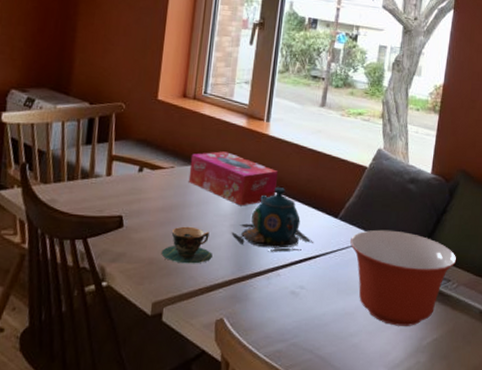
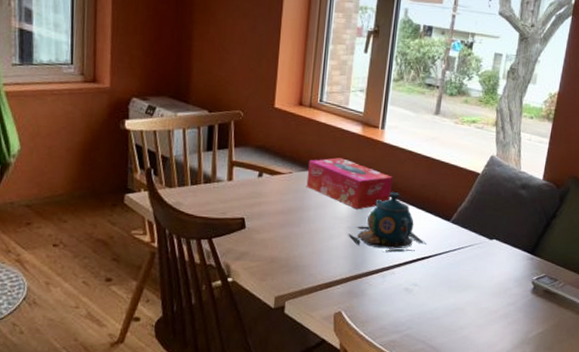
teacup: present [161,226,213,264] -> none [282,228,330,263]
mixing bowl: present [350,229,457,326] -> none [462,232,565,321]

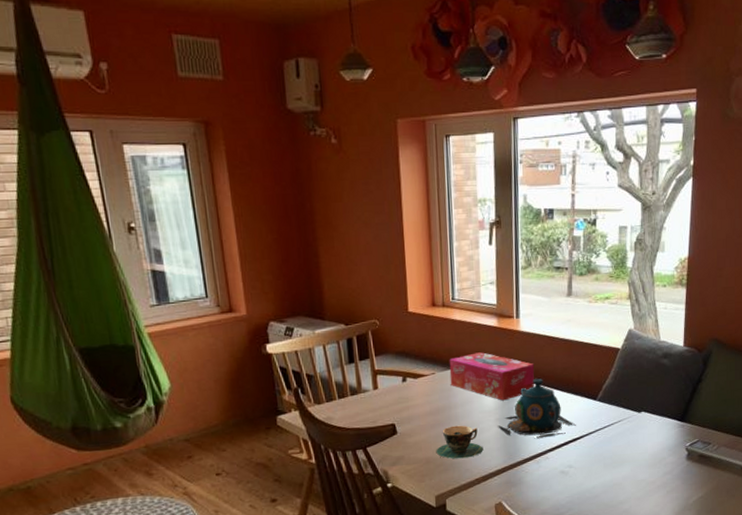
teacup: none [282,228,330,263] -> present [436,425,483,459]

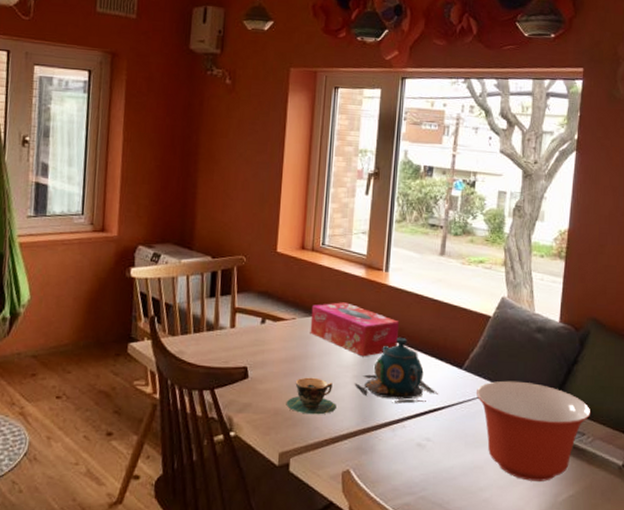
mixing bowl: none [611,404,716,490] -> present [476,380,591,481]

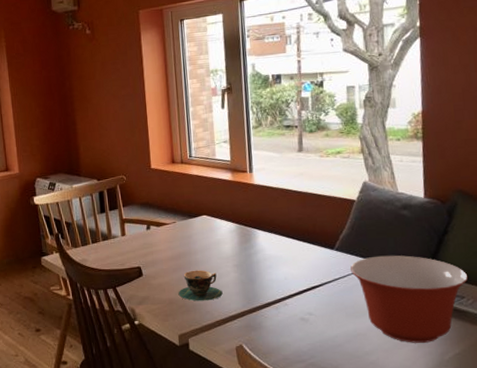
tissue box: present [310,302,400,357] -> none [188,203,270,248]
teapot: present [354,338,438,404] -> none [236,228,314,285]

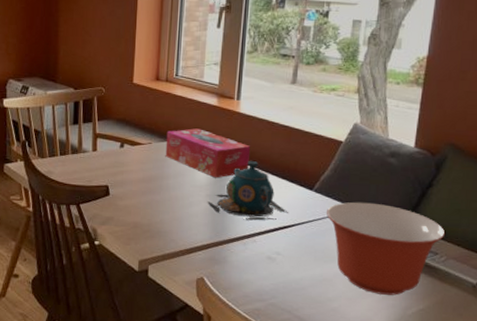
teacup: present [178,270,223,301] -> none [144,195,191,229]
tissue box: none [188,203,270,248] -> present [165,128,251,178]
teapot: none [236,228,314,285] -> present [207,161,288,221]

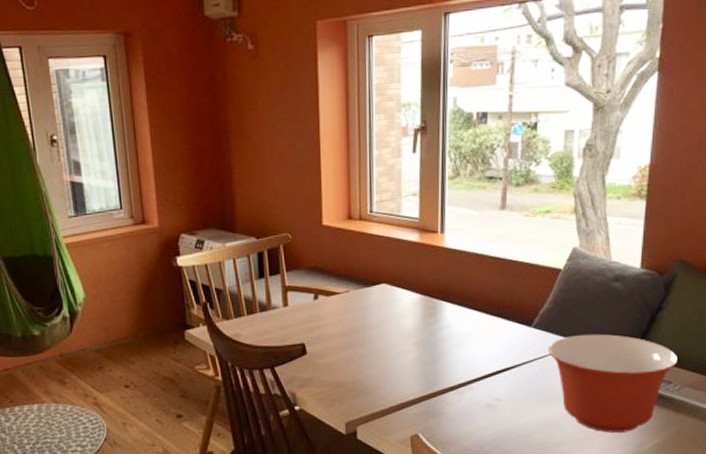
tissue box: present [165,128,251,178] -> none [364,270,460,324]
teapot: present [207,161,288,221] -> none [416,300,506,367]

